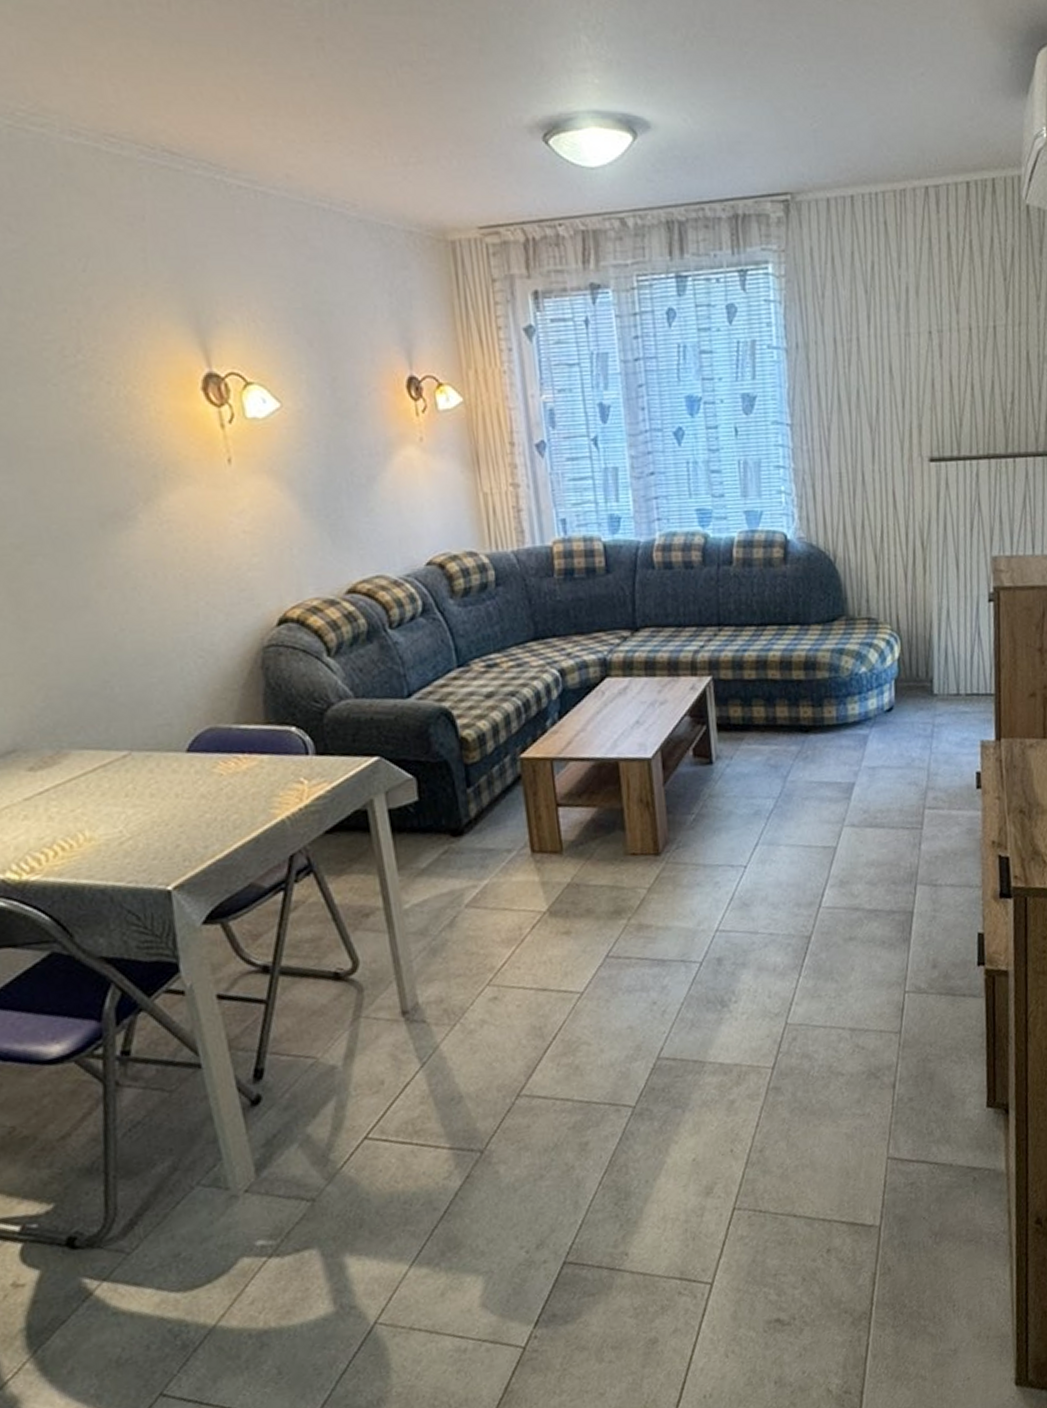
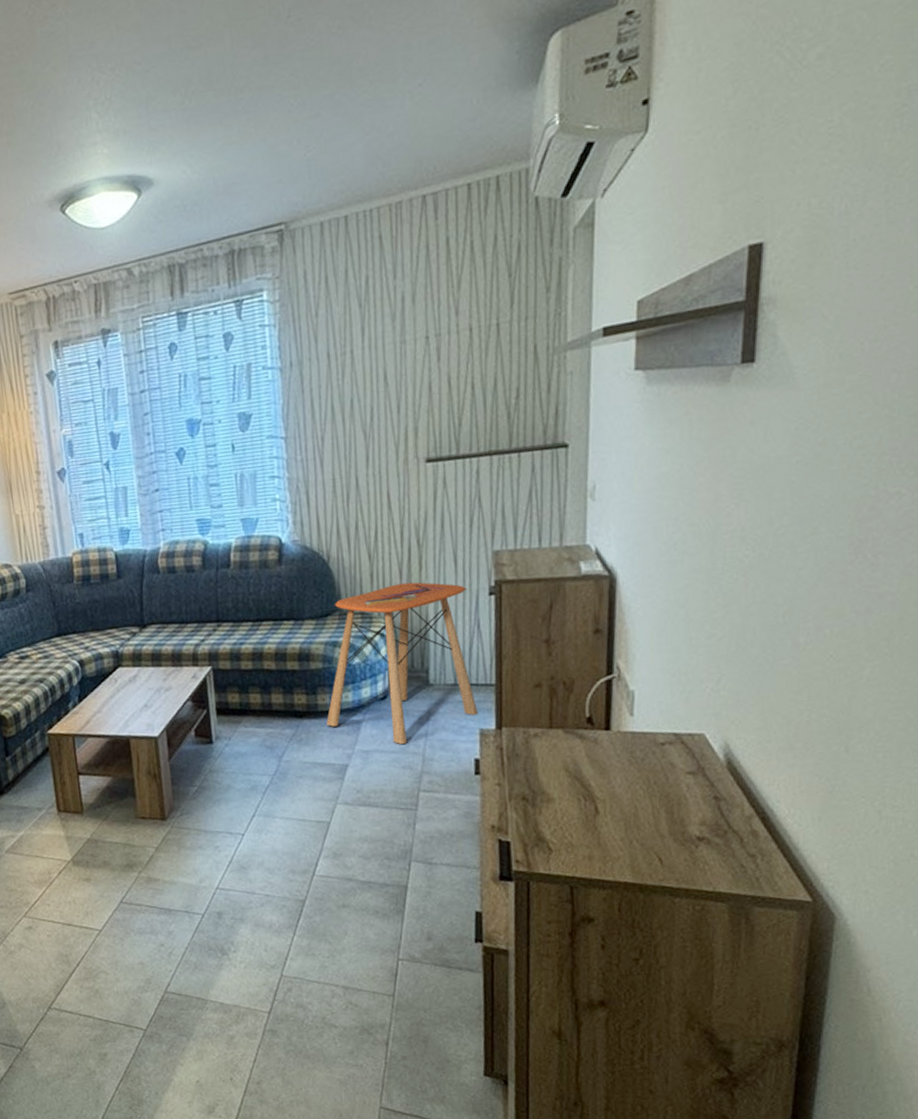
side table: none [833,586,979,760] -> present [326,582,478,745]

